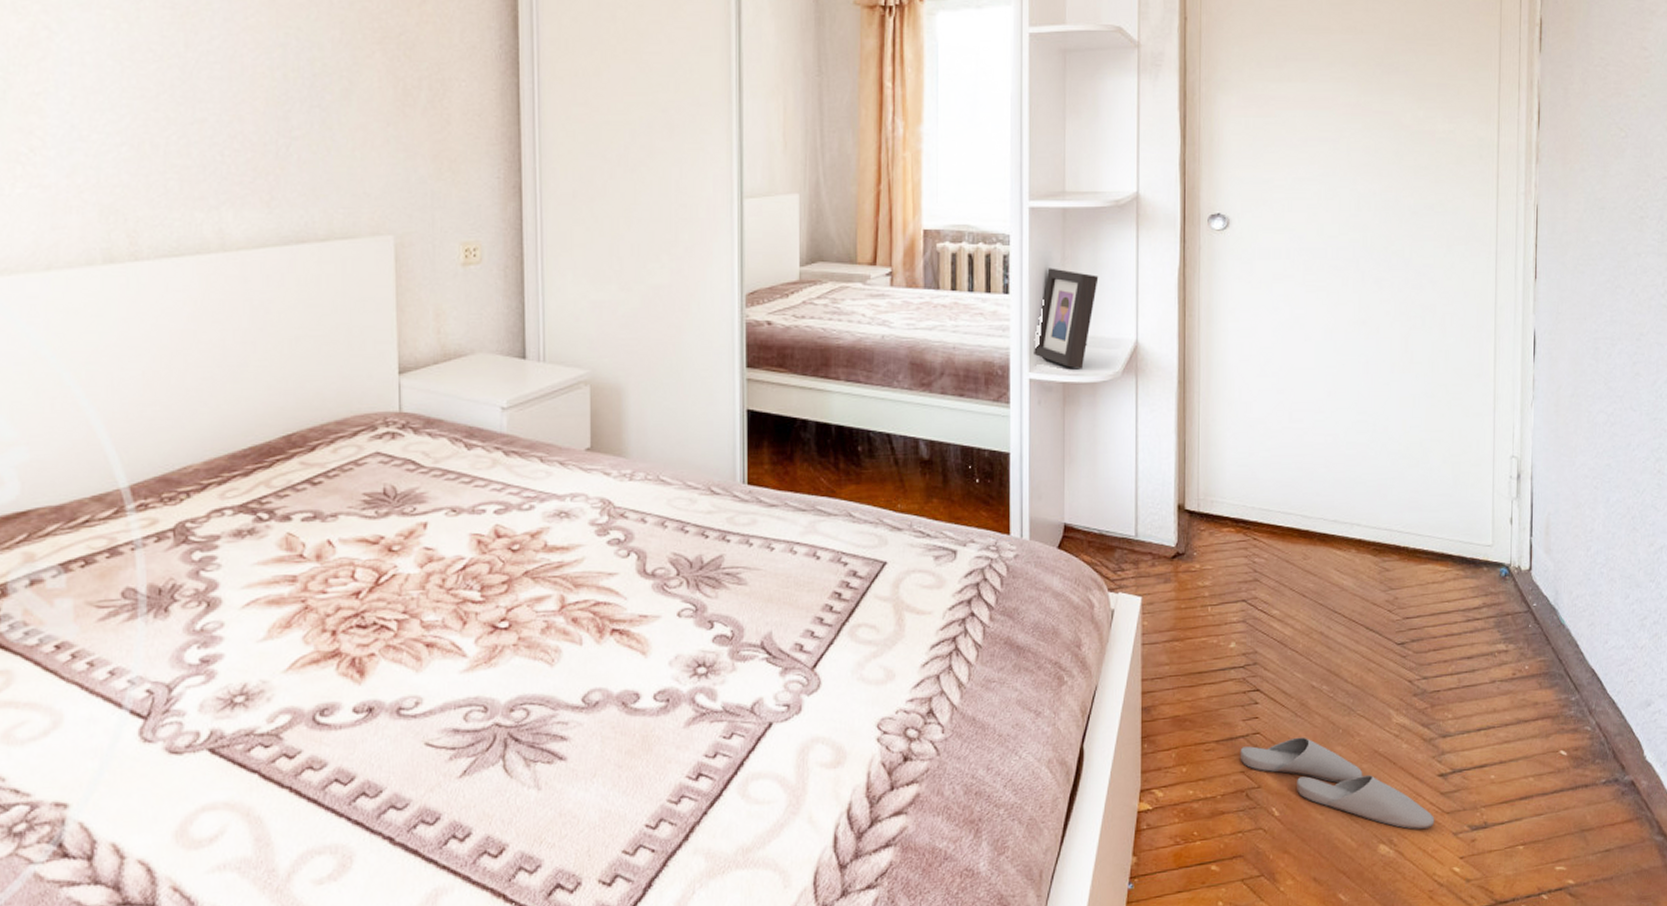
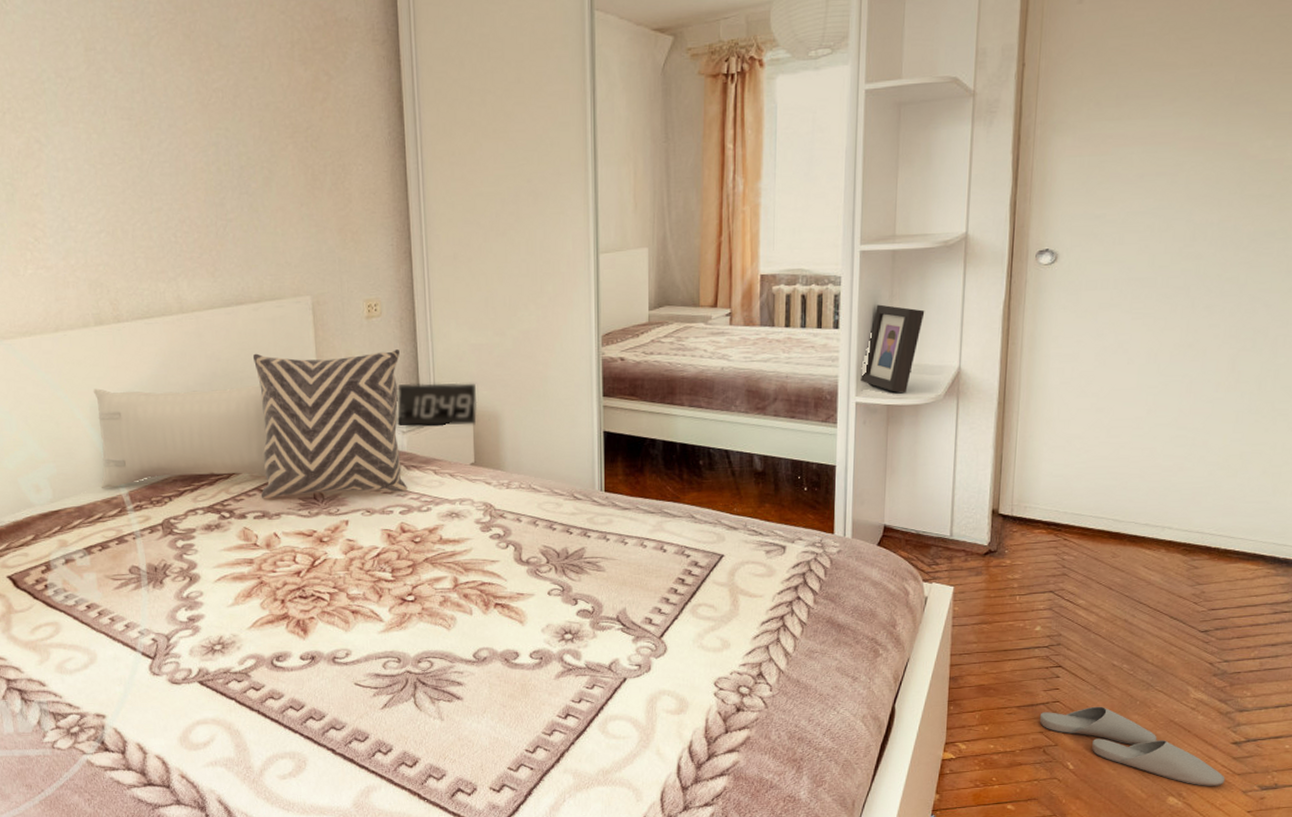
pillow: none [91,344,327,482] -> present [94,384,268,489]
pillow: none [312,305,505,495] -> present [252,350,407,499]
alarm clock: none [496,346,596,402] -> present [397,382,477,426]

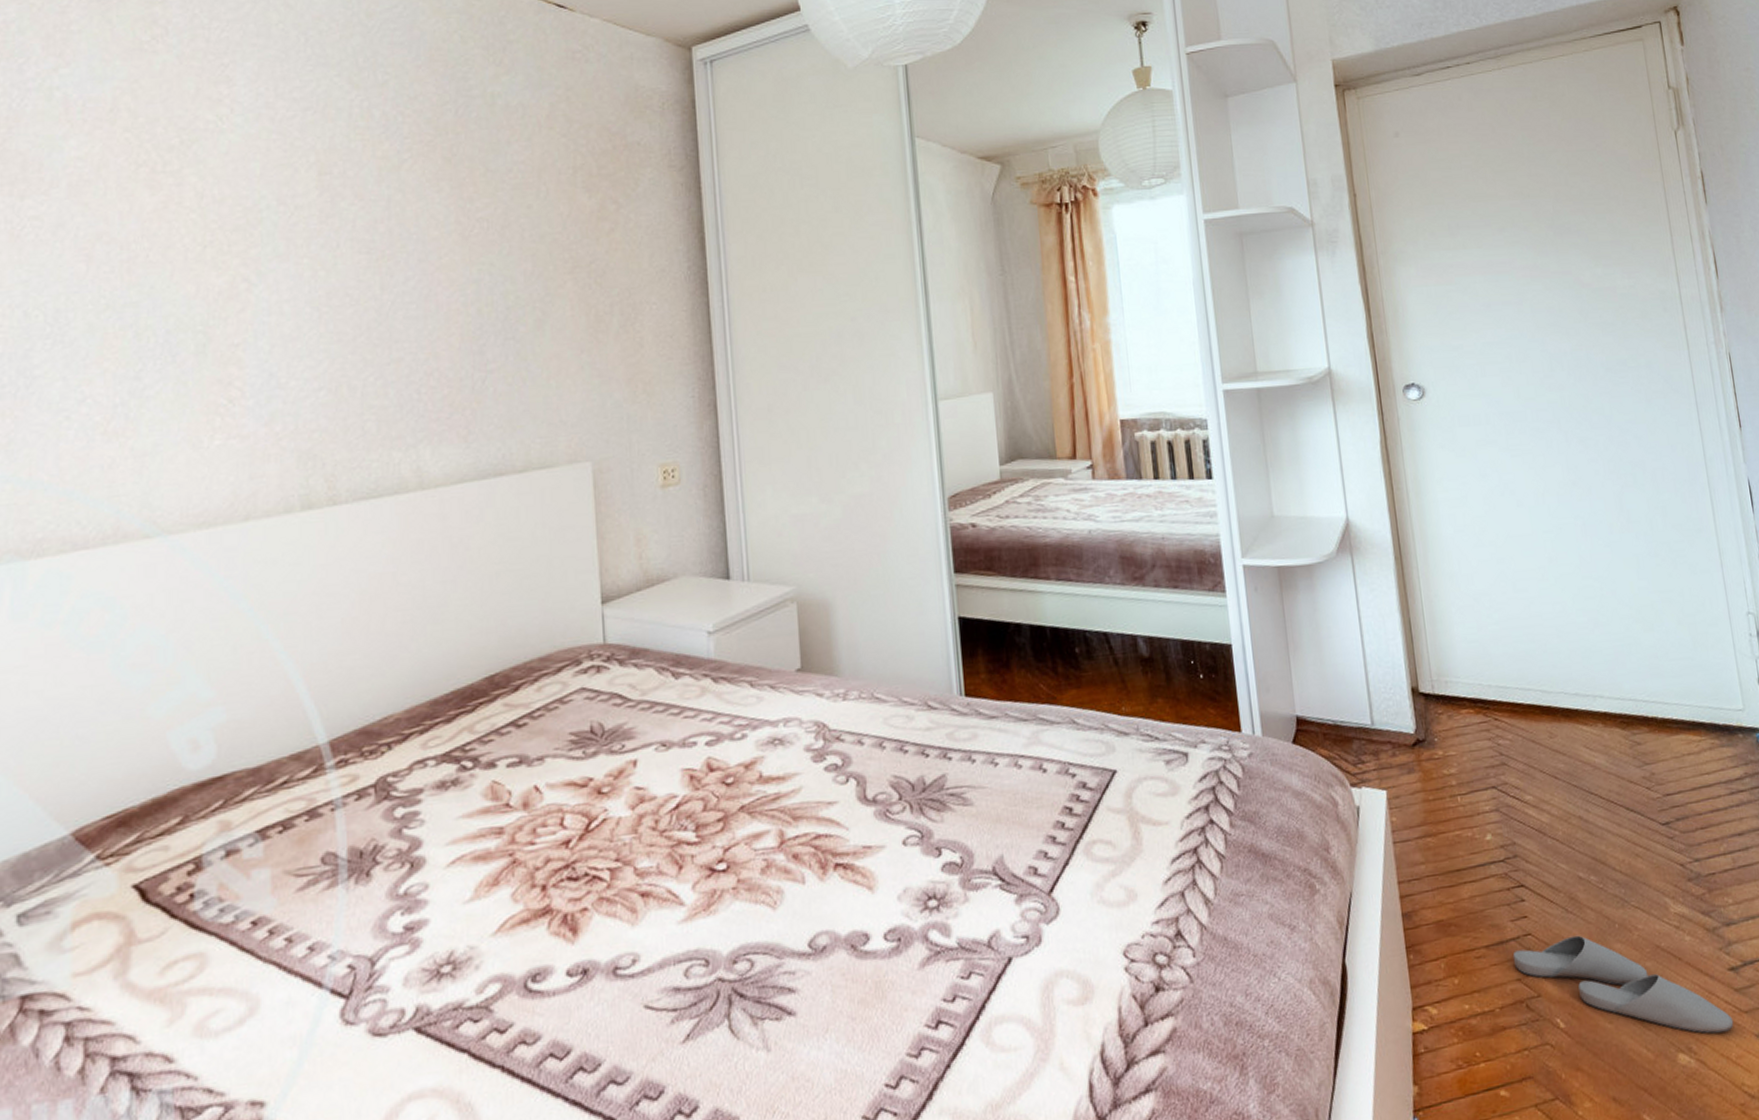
pillow: present [94,384,268,489] -> none [289,578,530,740]
pillow: present [252,350,407,499] -> none [513,525,716,738]
alarm clock: present [397,382,477,426] -> none [701,563,802,624]
picture frame: present [860,304,925,394] -> none [1244,449,1301,552]

